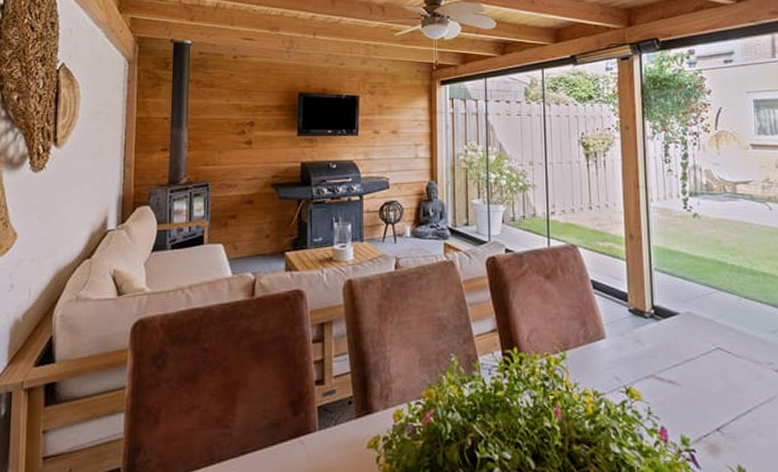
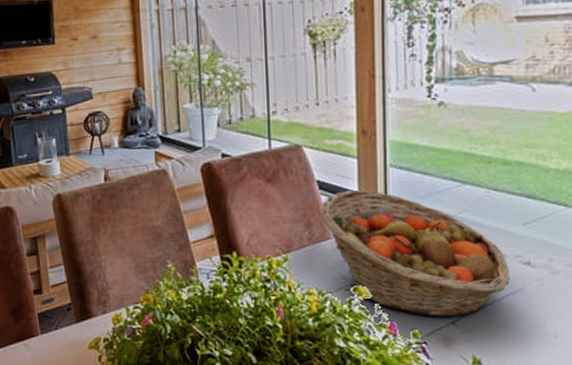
fruit basket: none [594,291,765,423] -> present [320,190,510,317]

